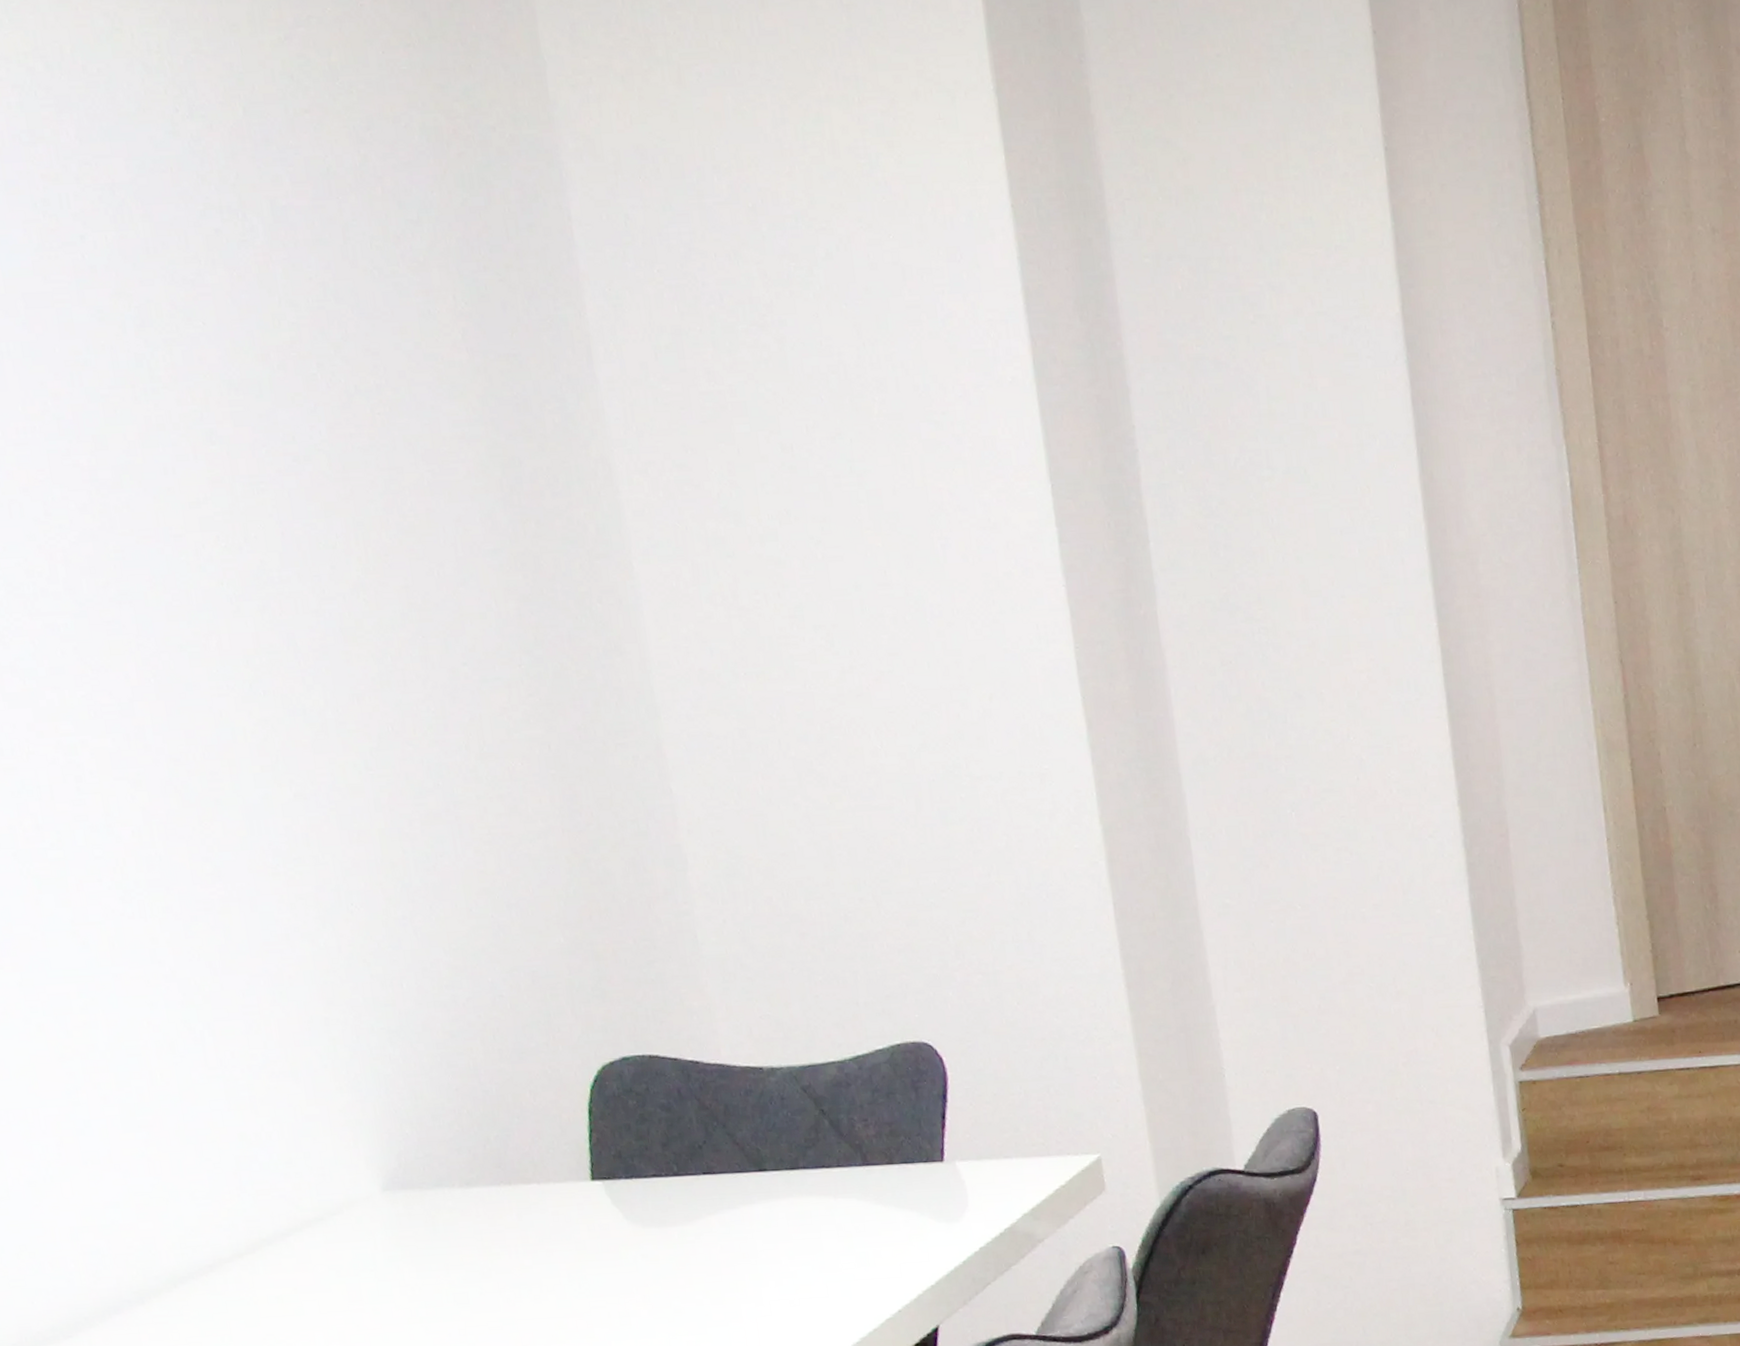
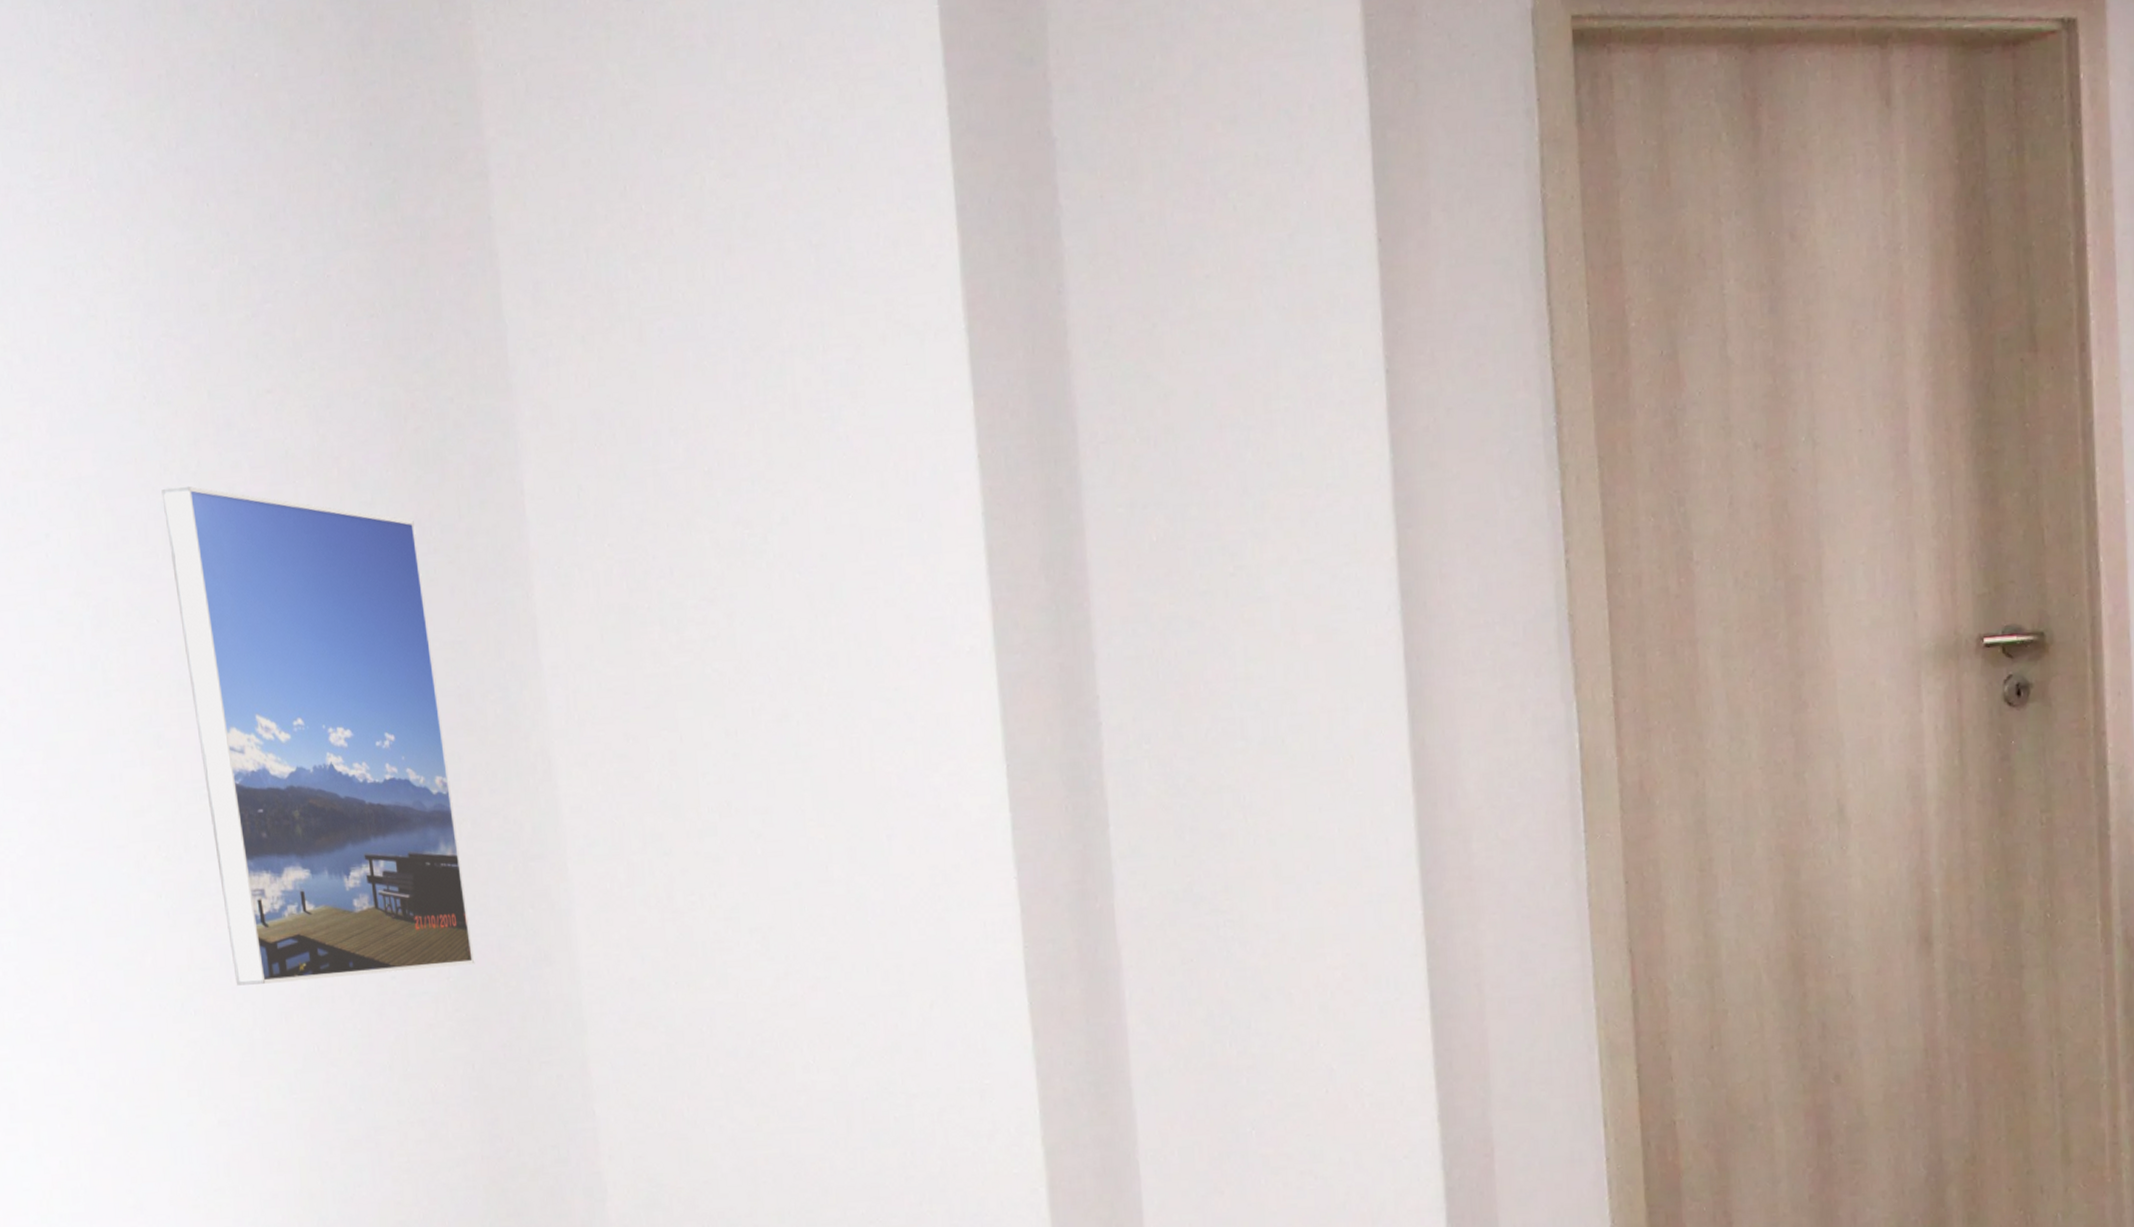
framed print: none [200,196,546,669] -> present [161,485,475,986]

